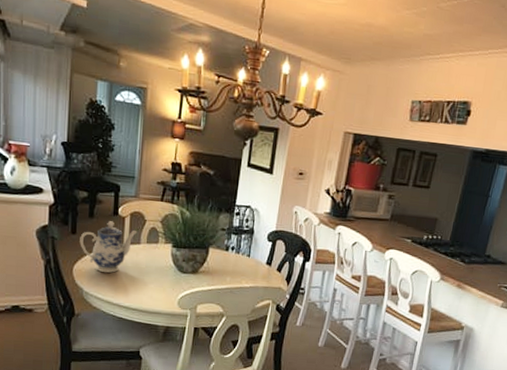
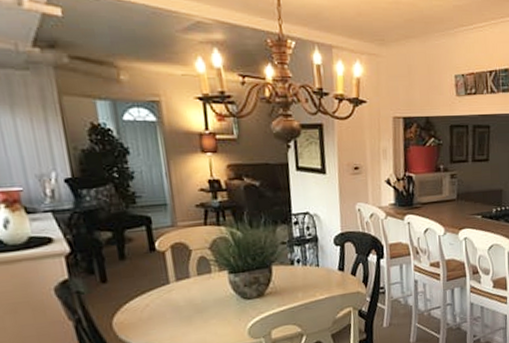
teapot: present [80,221,138,273] -> none [113,259,184,319]

